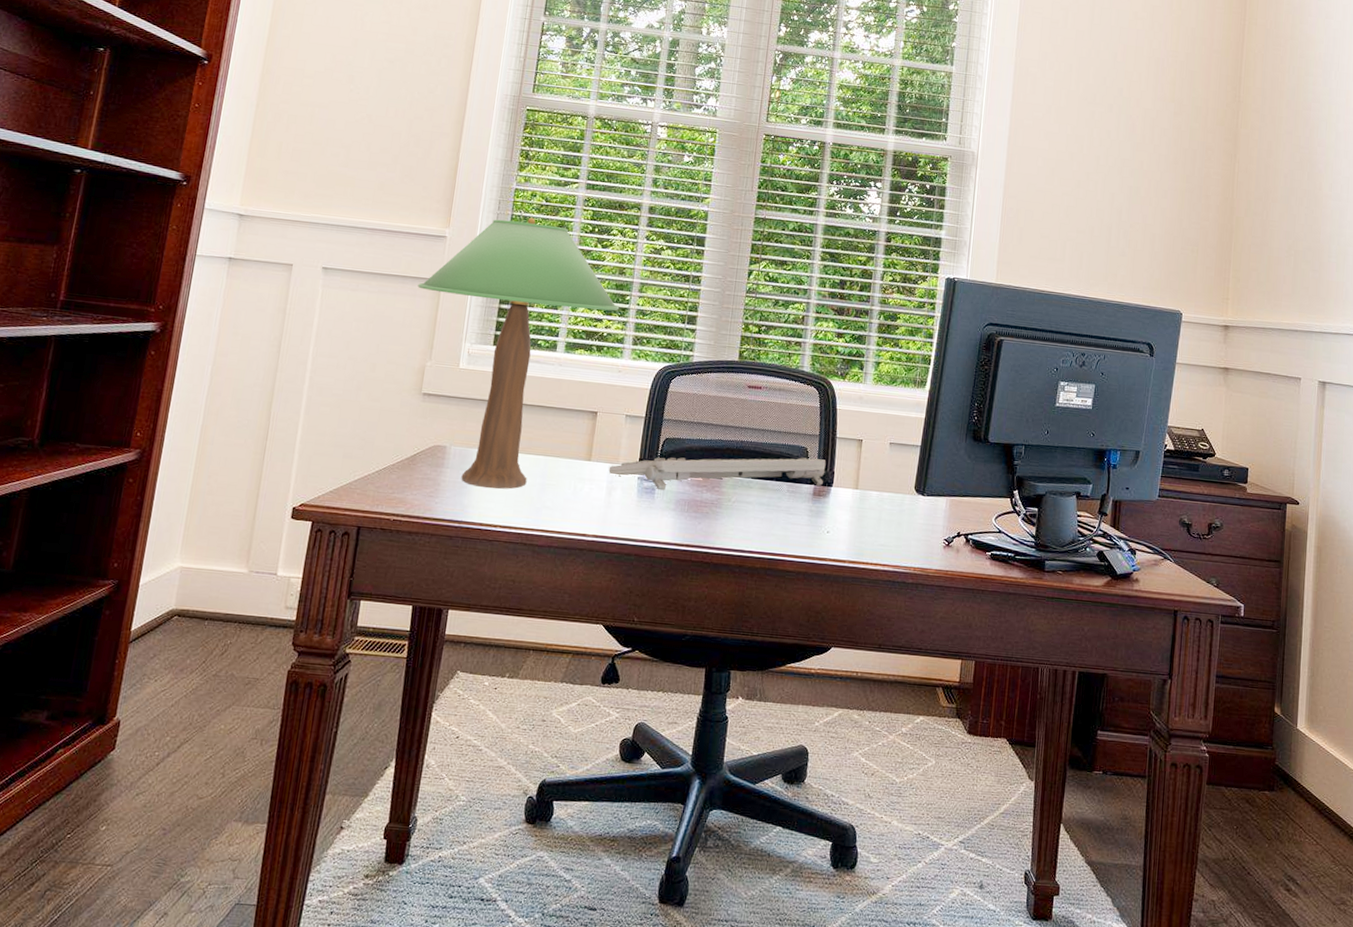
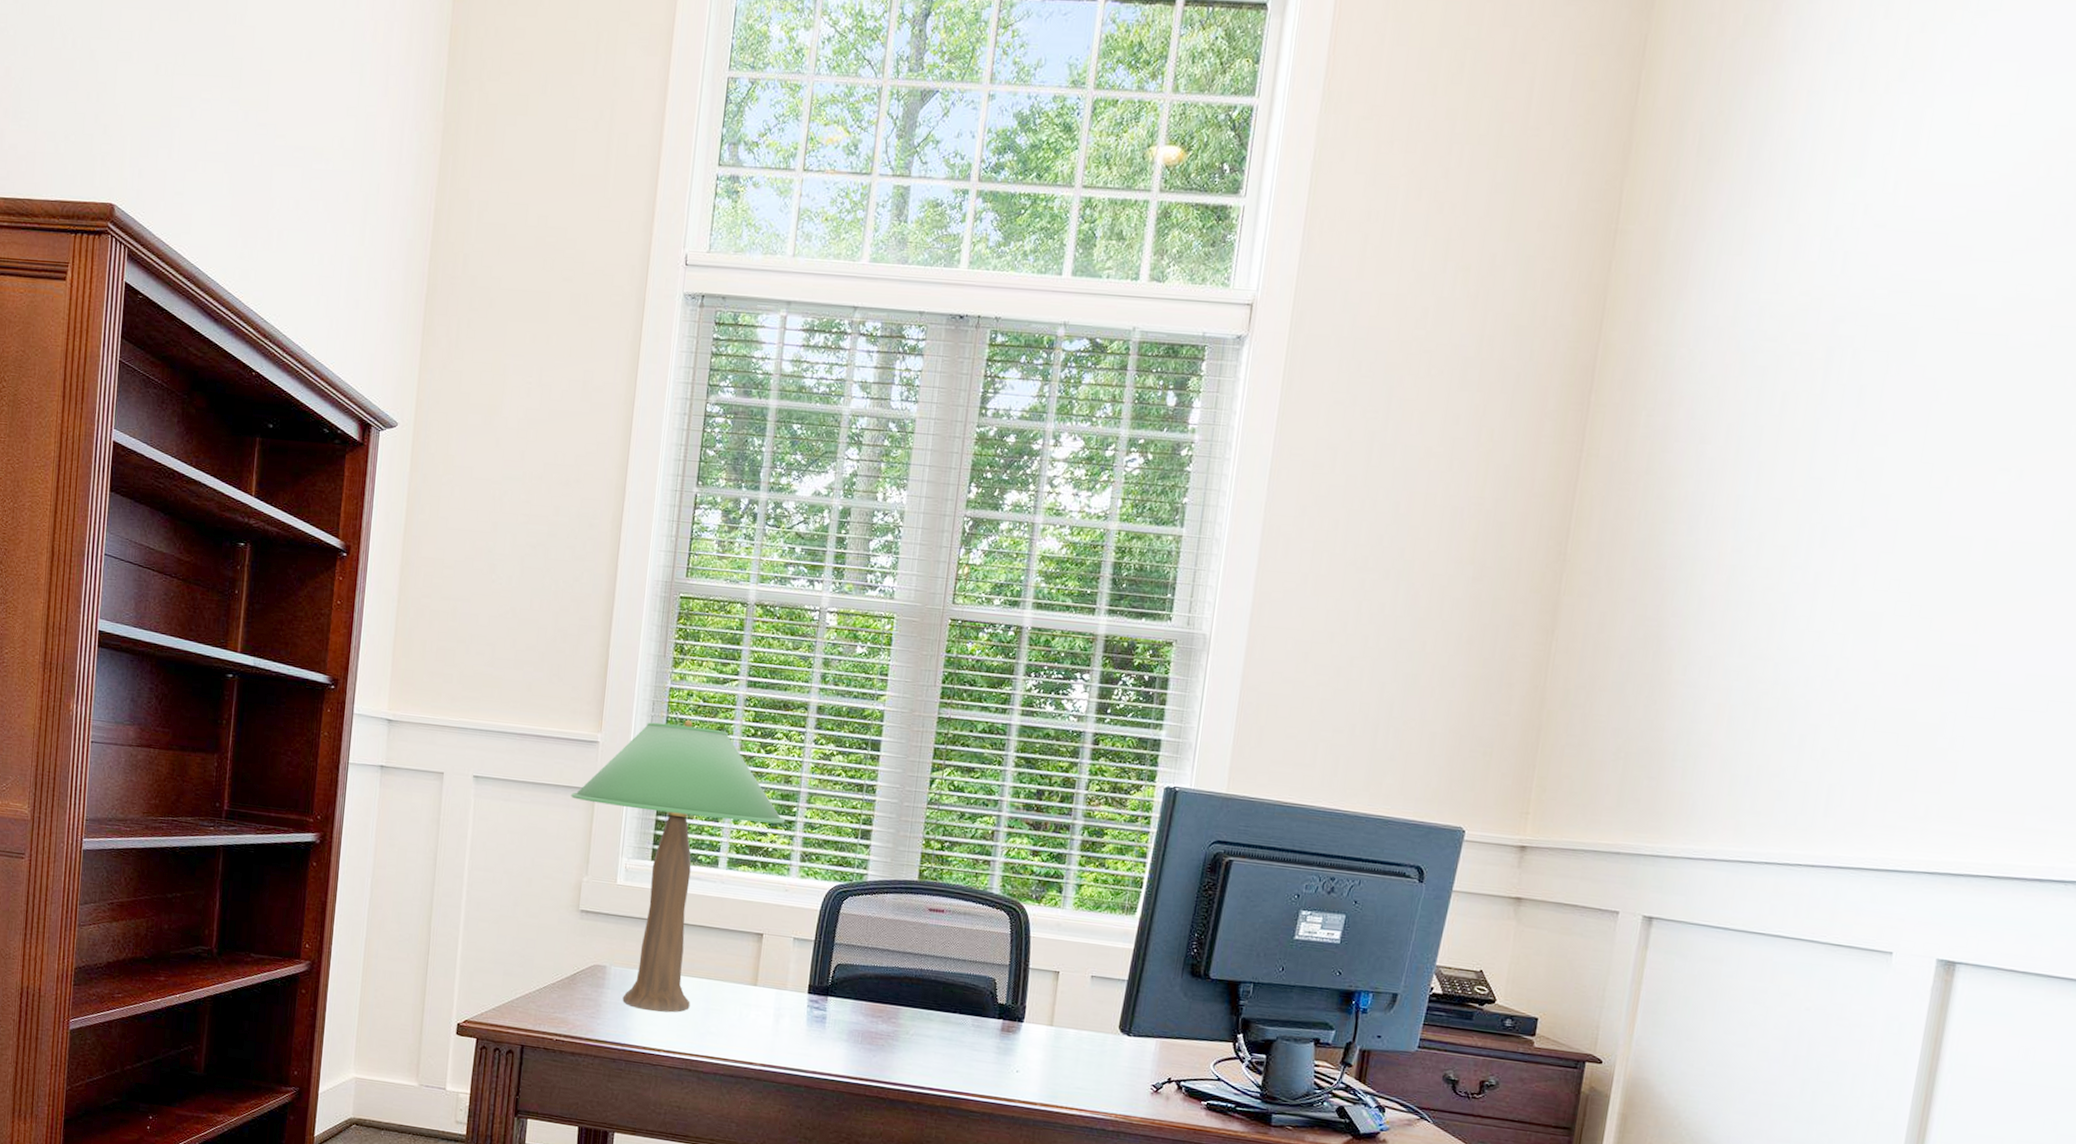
computer keyboard: present [608,457,826,491] -> none [776,984,1017,1022]

